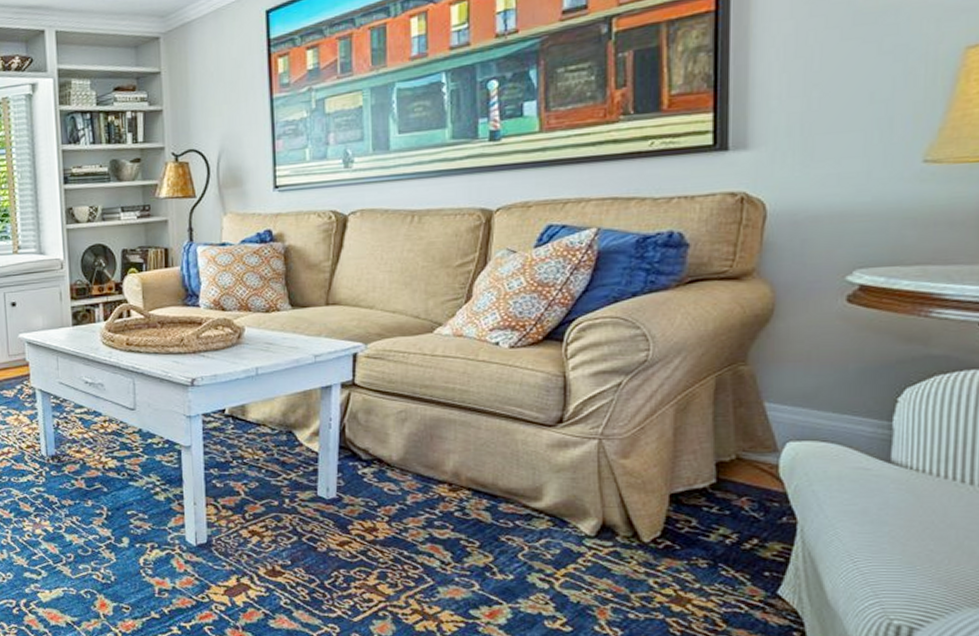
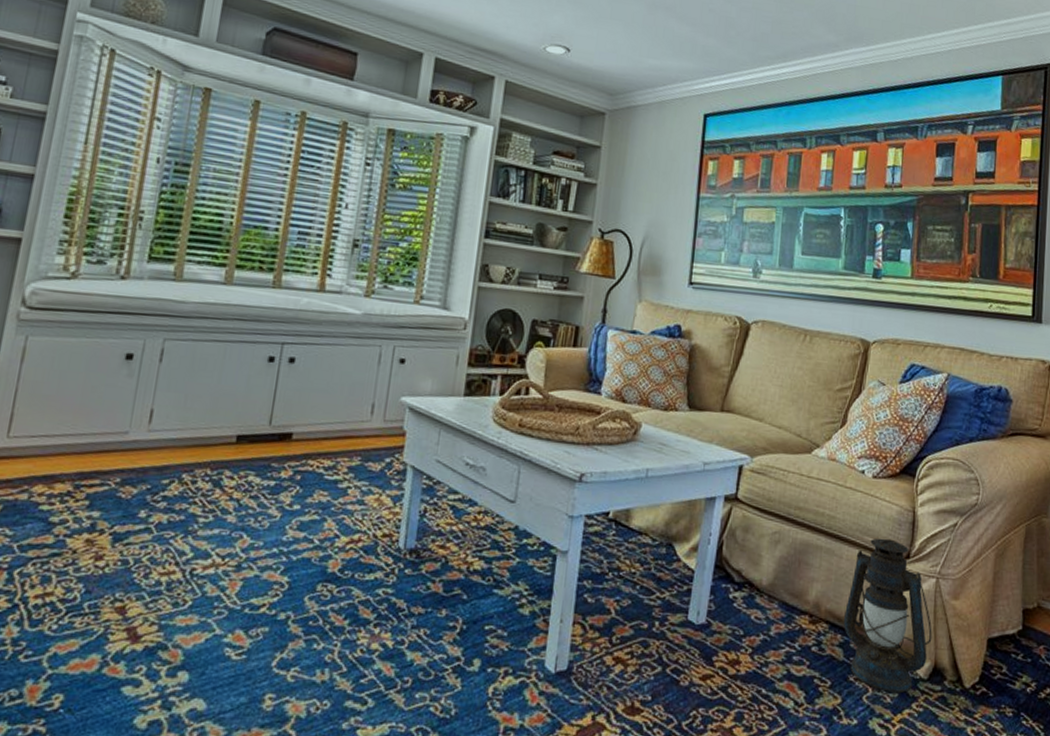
lantern: none [487,405,597,549] -> present [843,538,932,693]

